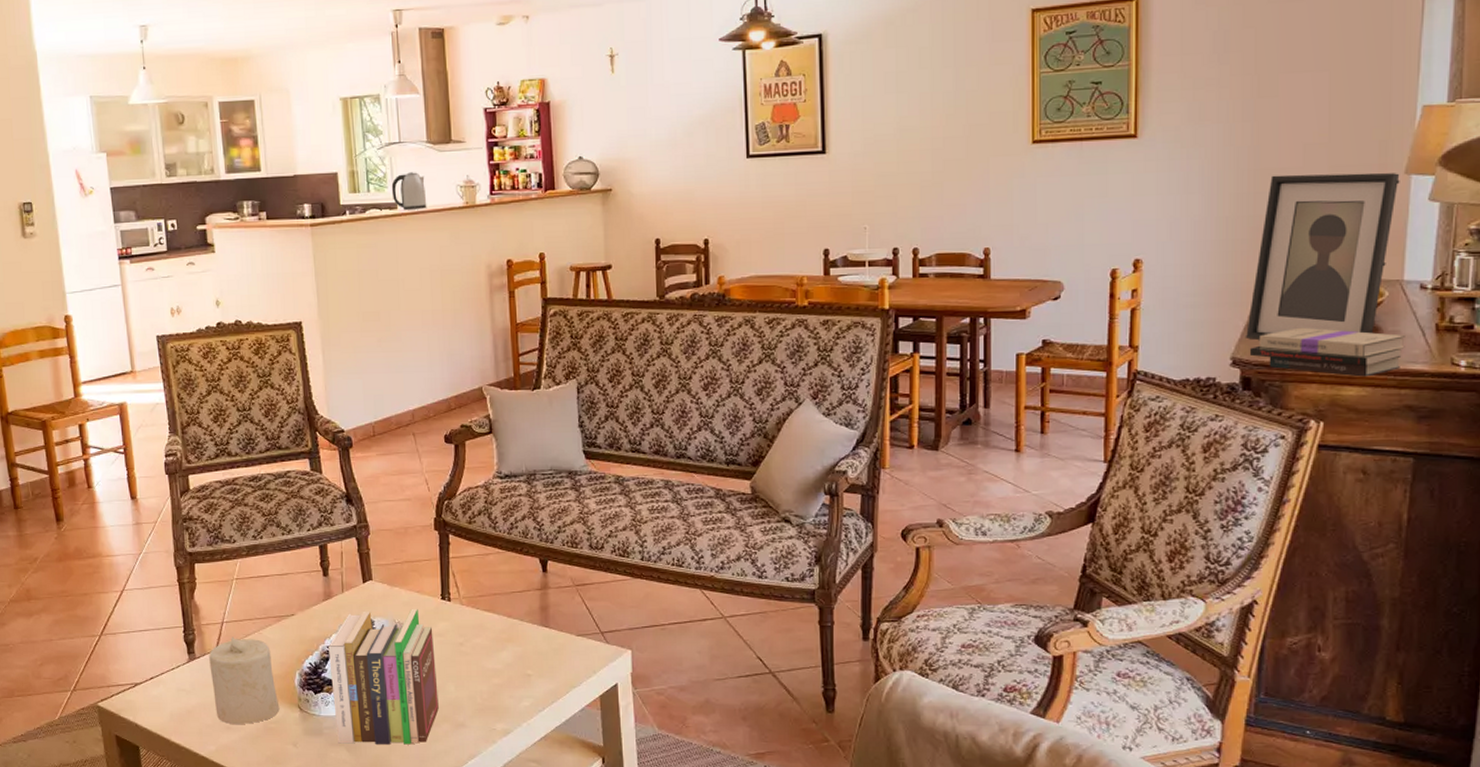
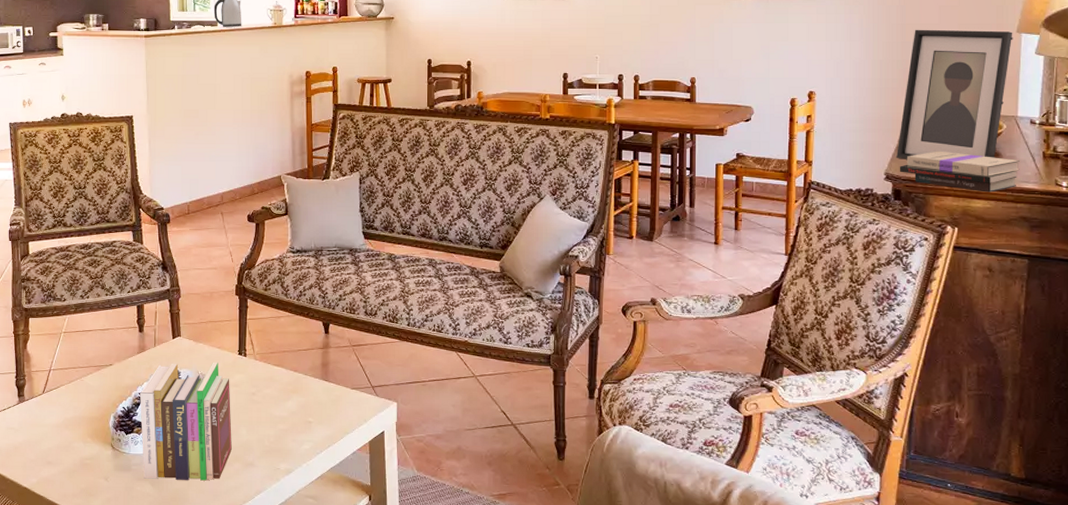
candle: present [209,636,280,724] -> none [36,382,95,460]

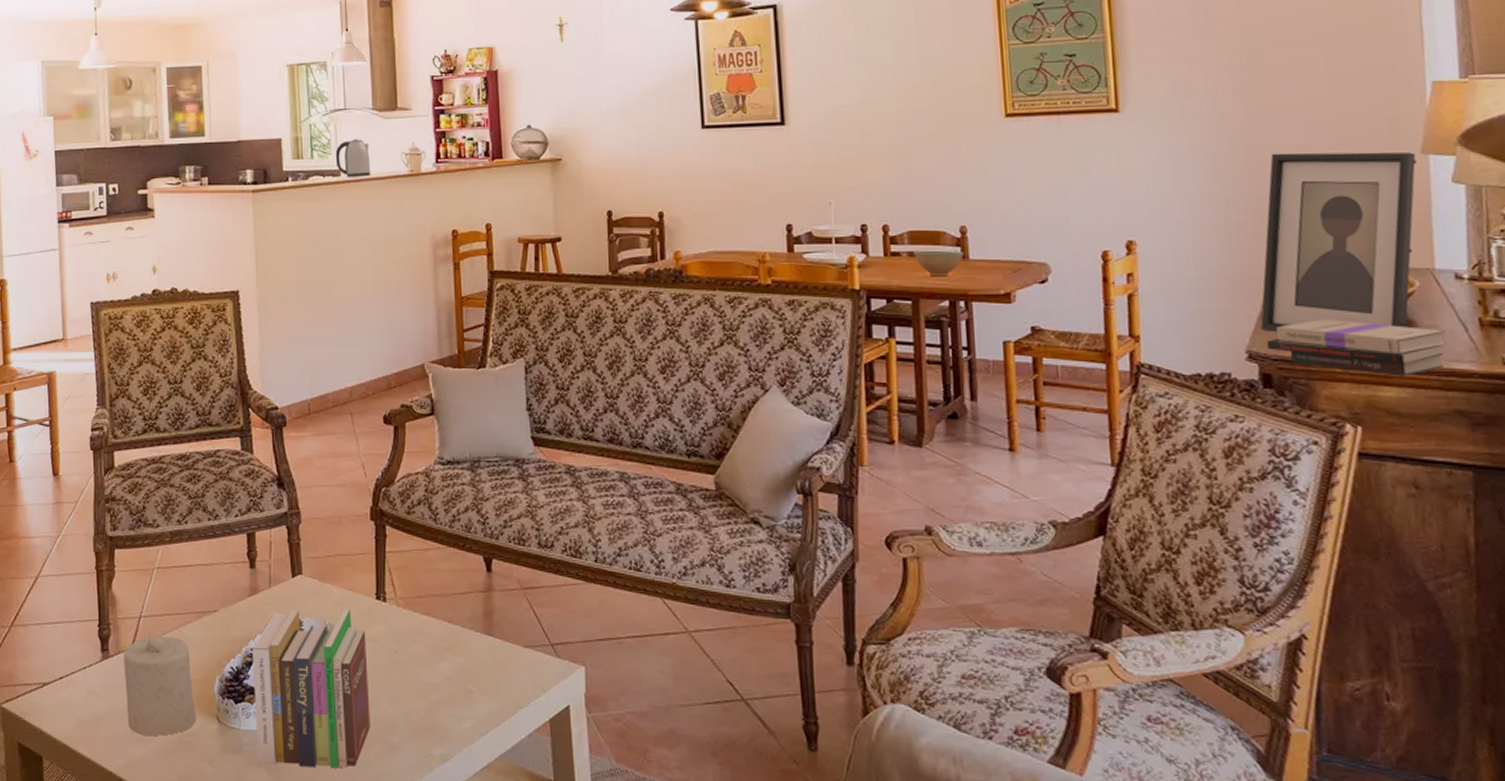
candle: none [36,382,95,460] -> present [124,633,197,736]
bowl: none [656,95,692,115] -> present [913,250,964,277]

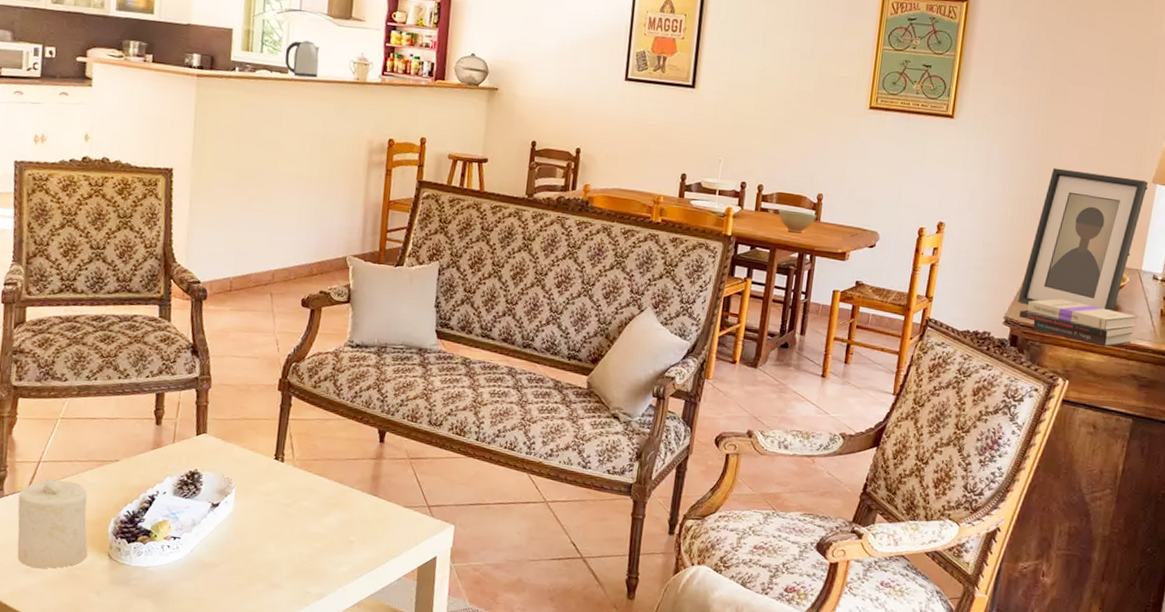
books: present [252,608,370,769] -> none [145,464,261,602]

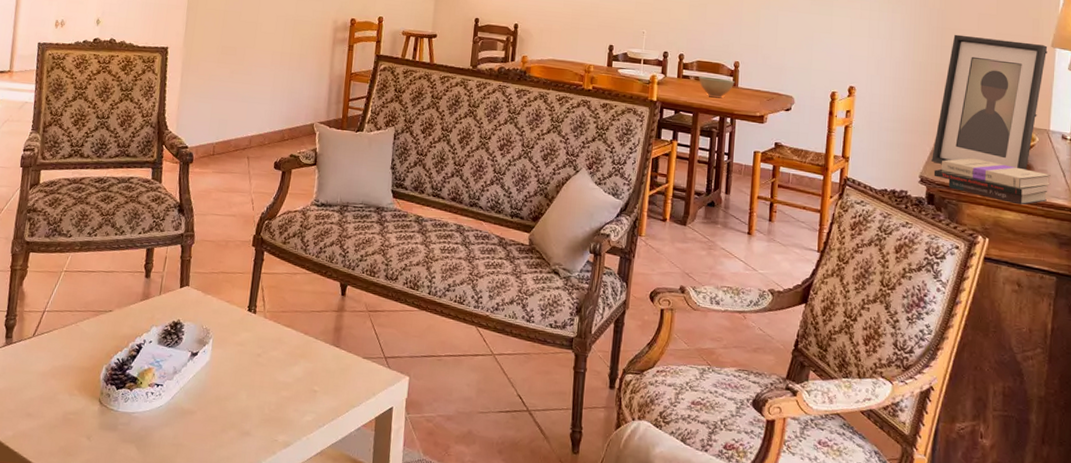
candle: present [17,477,88,569] -> none [20,326,84,413]

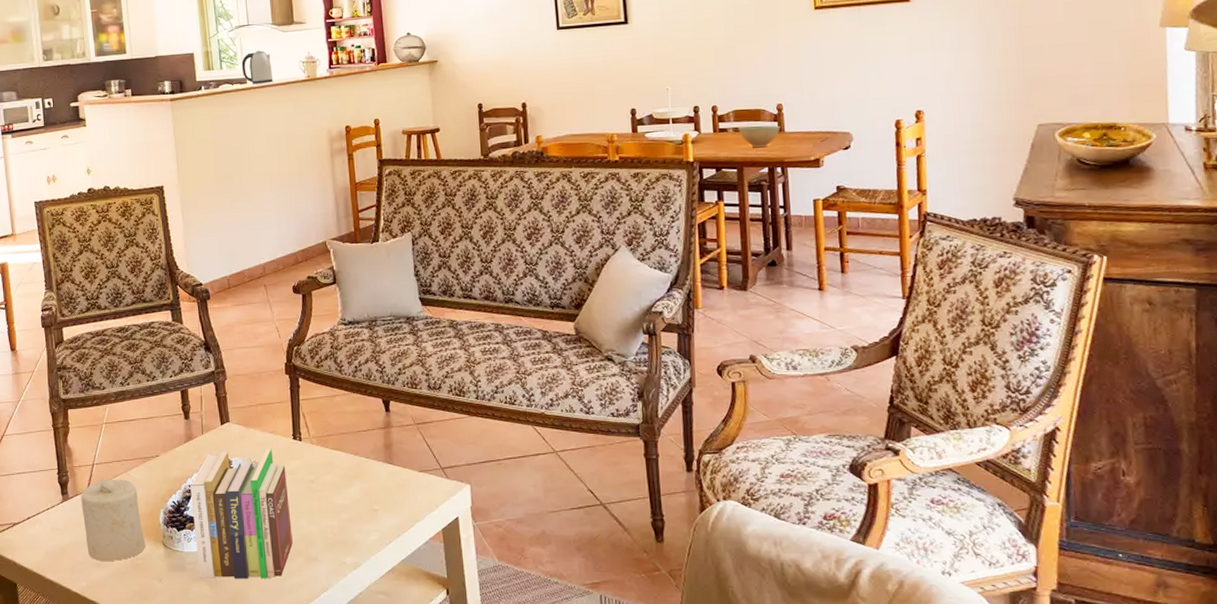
candle: none [20,326,84,413] -> present [81,477,146,561]
books: none [129,315,236,448] -> present [190,448,293,579]
picture frame: present [932,34,1048,170] -> none [1026,26,1156,181]
books: present [933,158,1051,205] -> none [1030,168,1177,214]

